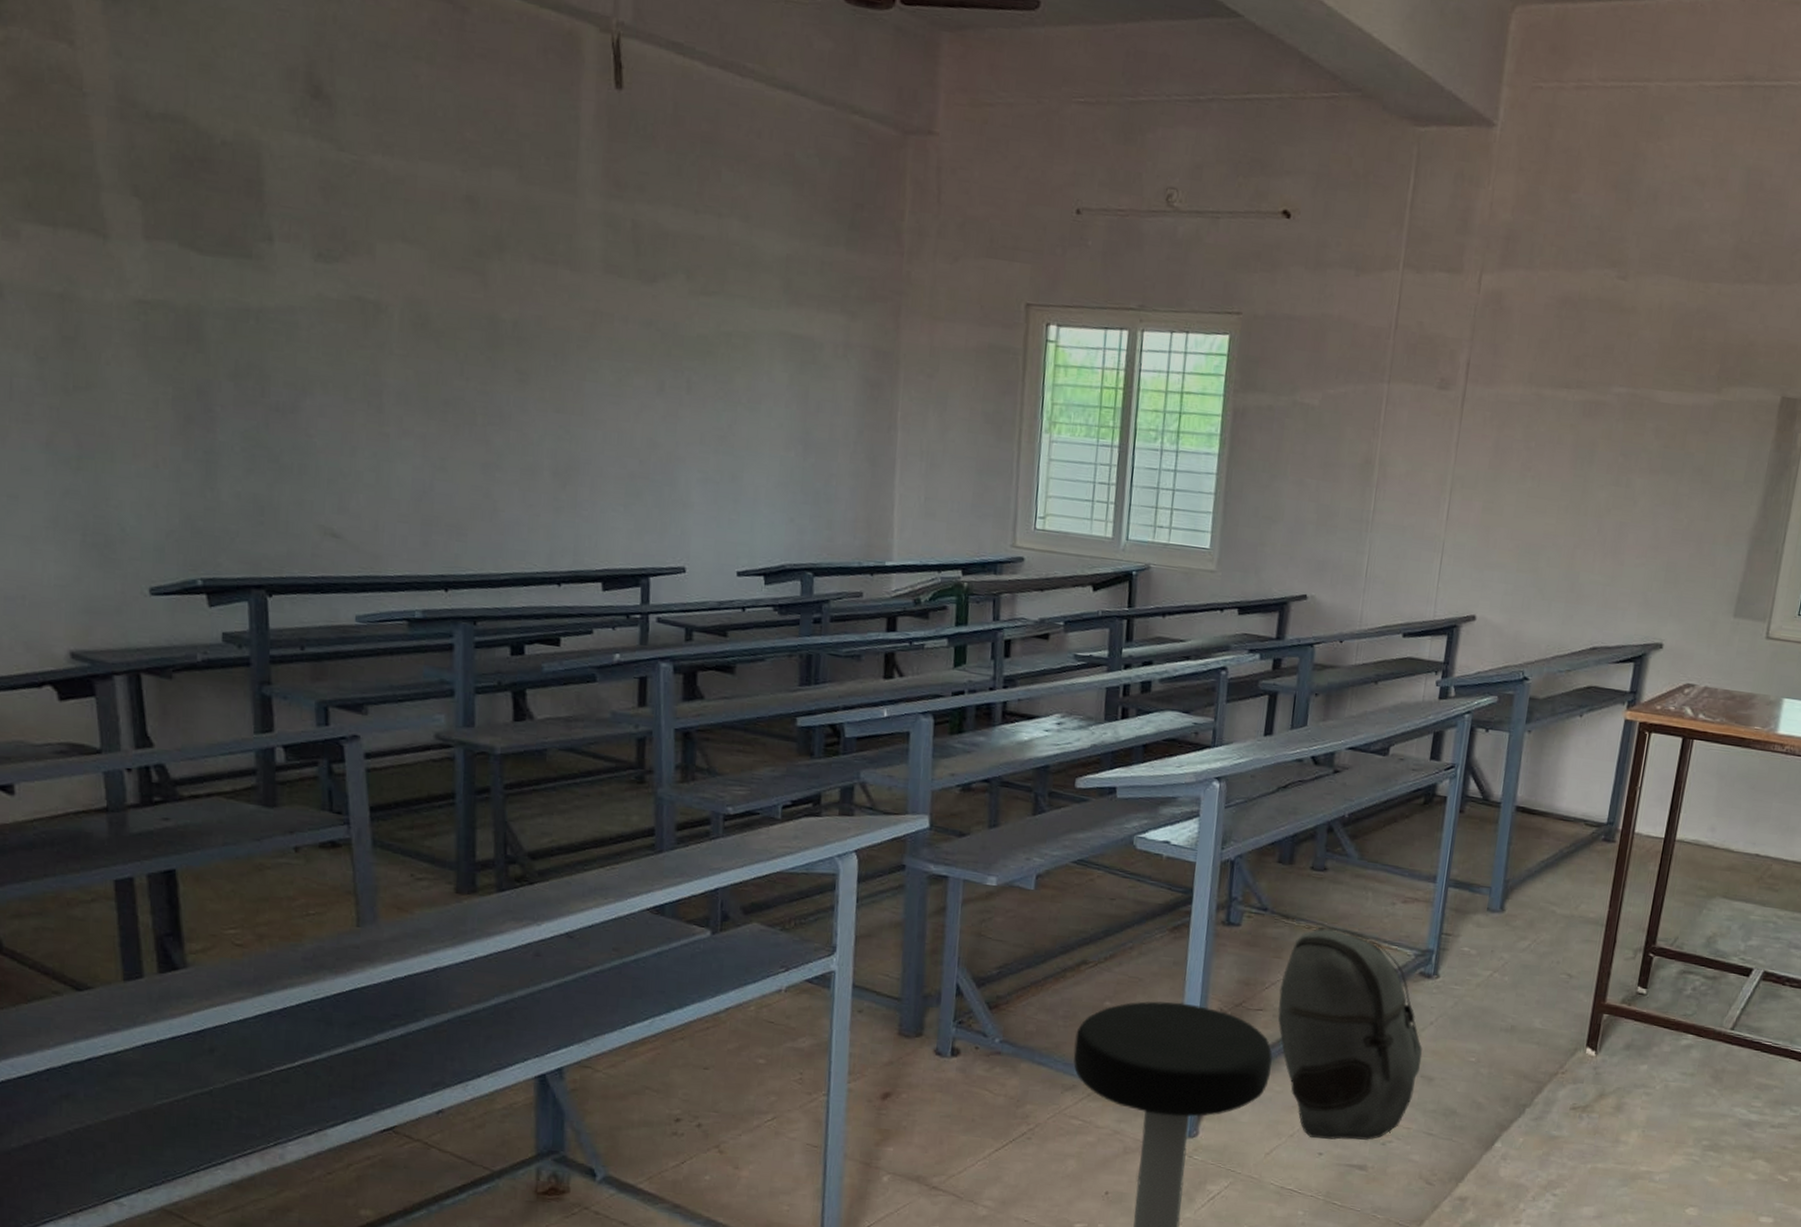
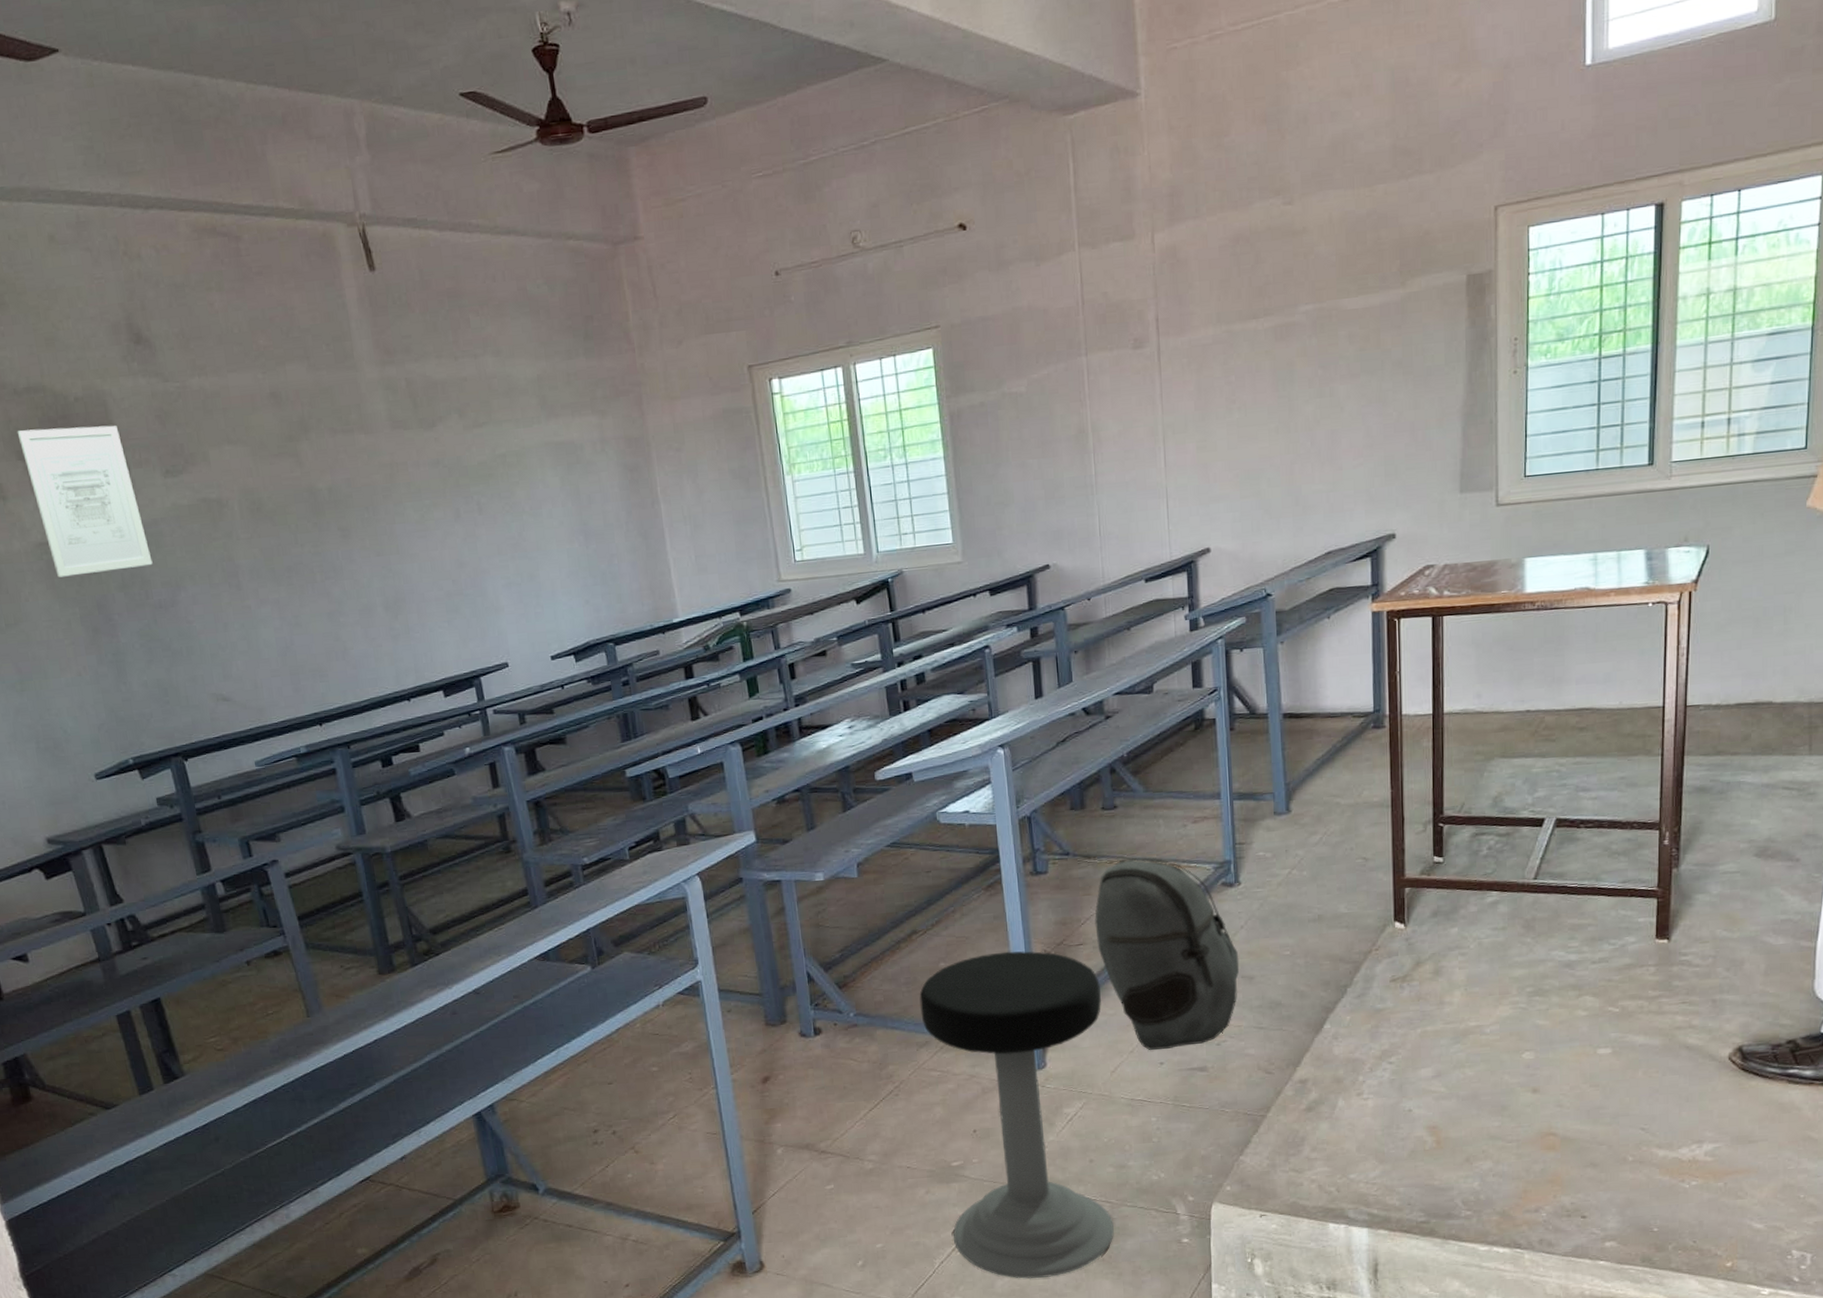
wall art: none [139,161,279,359] -> present [17,425,153,578]

